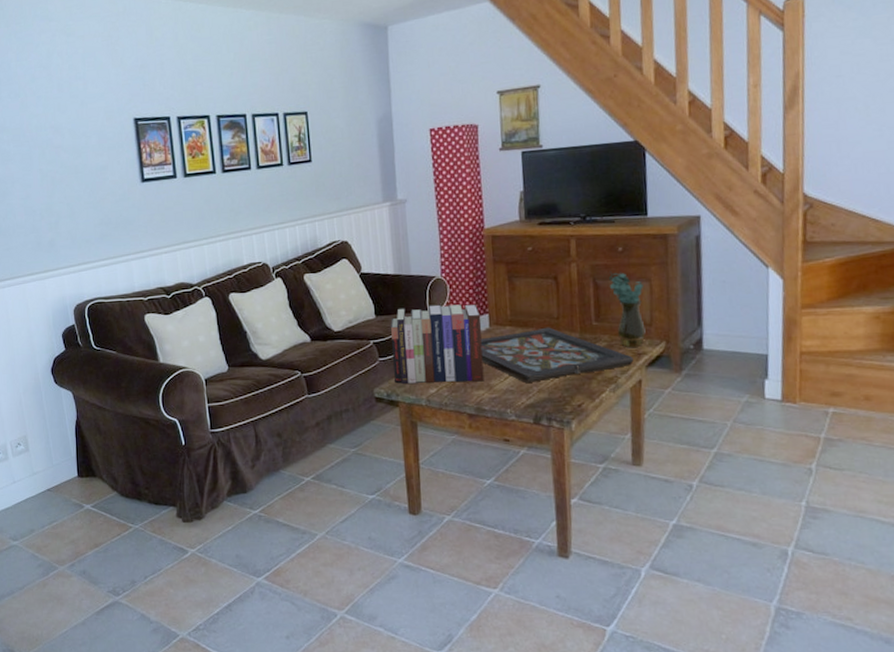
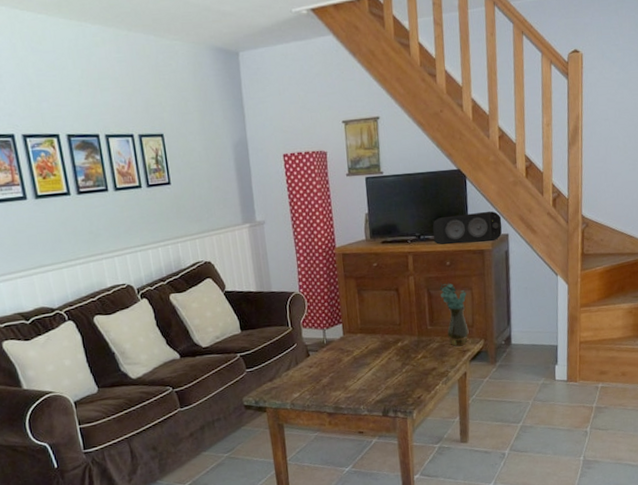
books: present [391,303,484,384] -> none [255,315,341,392]
decorative tray: present [480,327,634,383] -> none [336,332,460,382]
speaker: none [601,188,692,227] -> present [432,211,502,245]

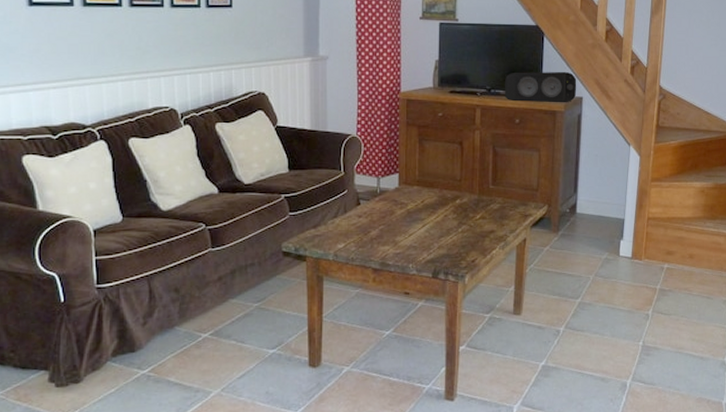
vase: present [440,282,469,347] -> none [507,140,534,210]

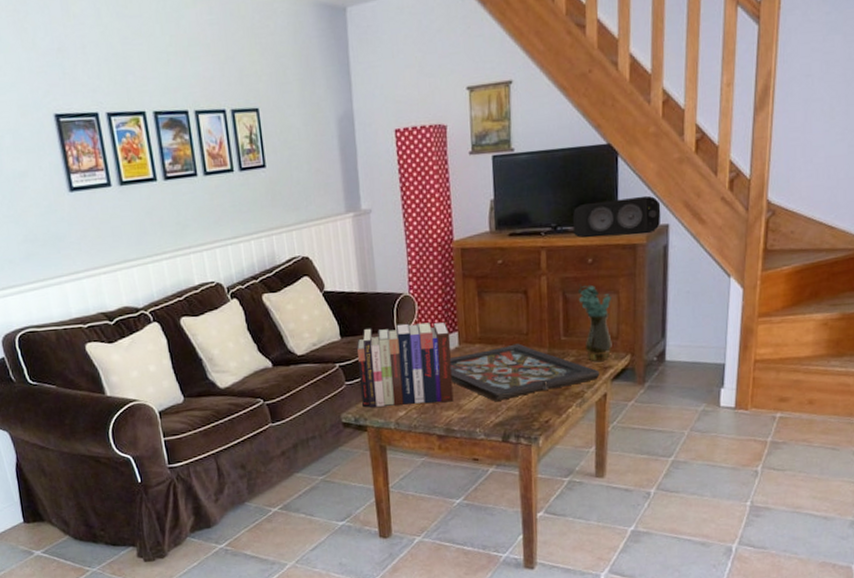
books: none [304,162,392,238] -> present [357,321,454,408]
decorative tray: none [389,188,521,239] -> present [449,343,600,401]
vase: none [507,140,534,210] -> present [578,283,612,362]

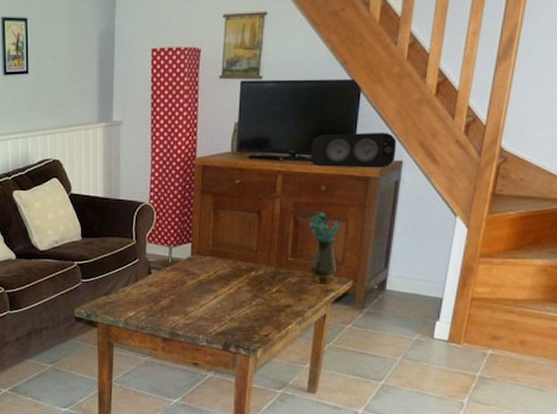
books: present [357,321,454,408] -> none [95,230,184,308]
decorative tray: present [449,343,600,401] -> none [180,259,322,311]

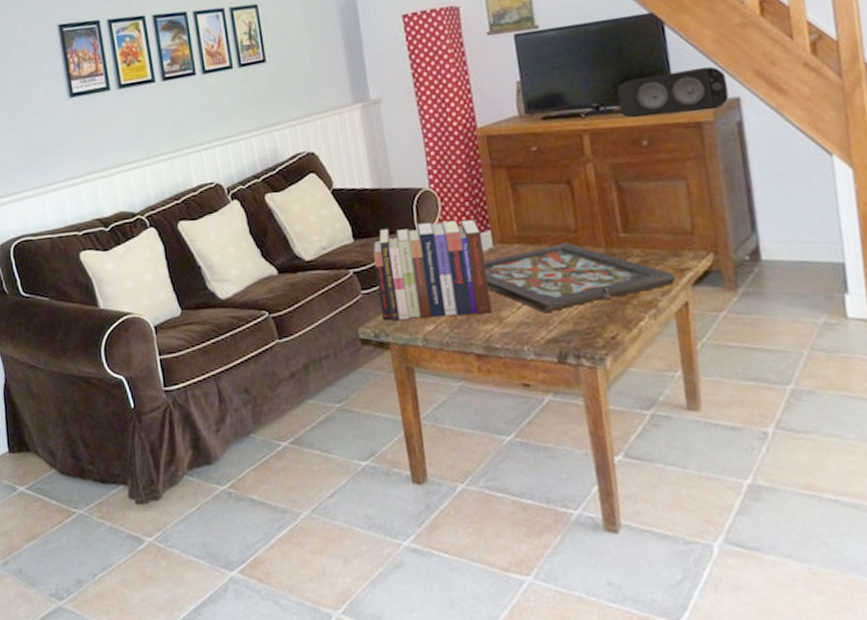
books: none [95,230,184,308] -> present [373,218,492,321]
decorative tray: none [180,259,322,311] -> present [483,242,676,312]
vase: present [309,209,340,285] -> none [634,169,688,263]

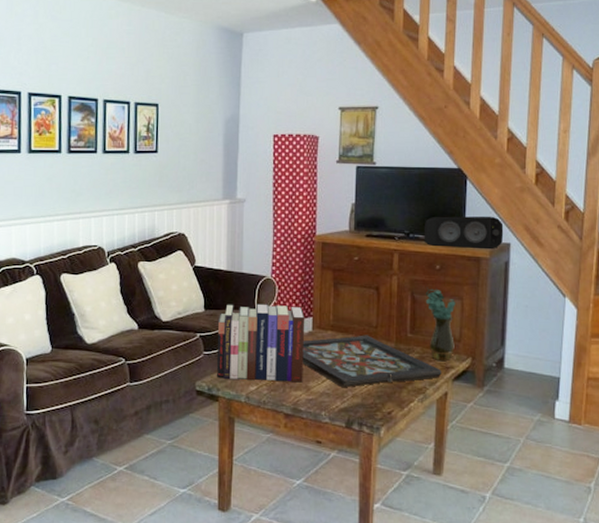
vase: none [634,169,688,263] -> present [426,287,456,362]

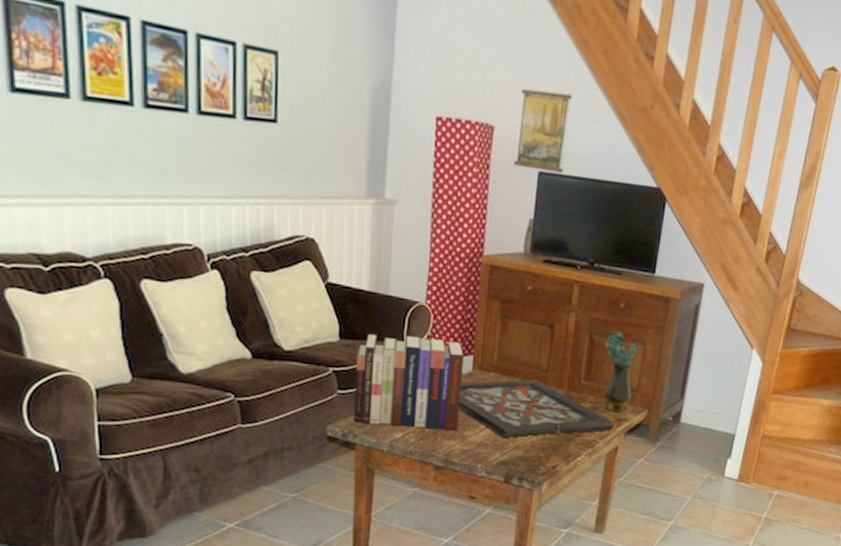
speaker: present [423,216,504,248] -> none [610,244,700,288]

